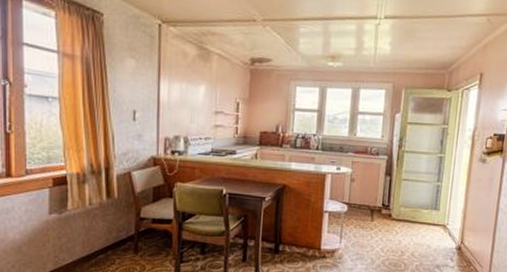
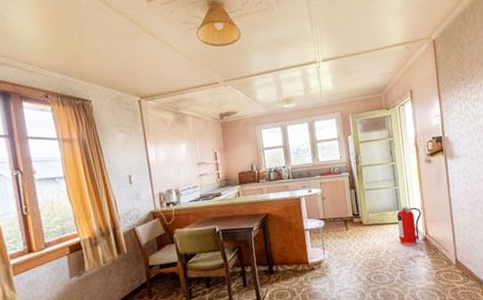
fire extinguisher: none [429,207,461,254] -> present [396,206,421,247]

